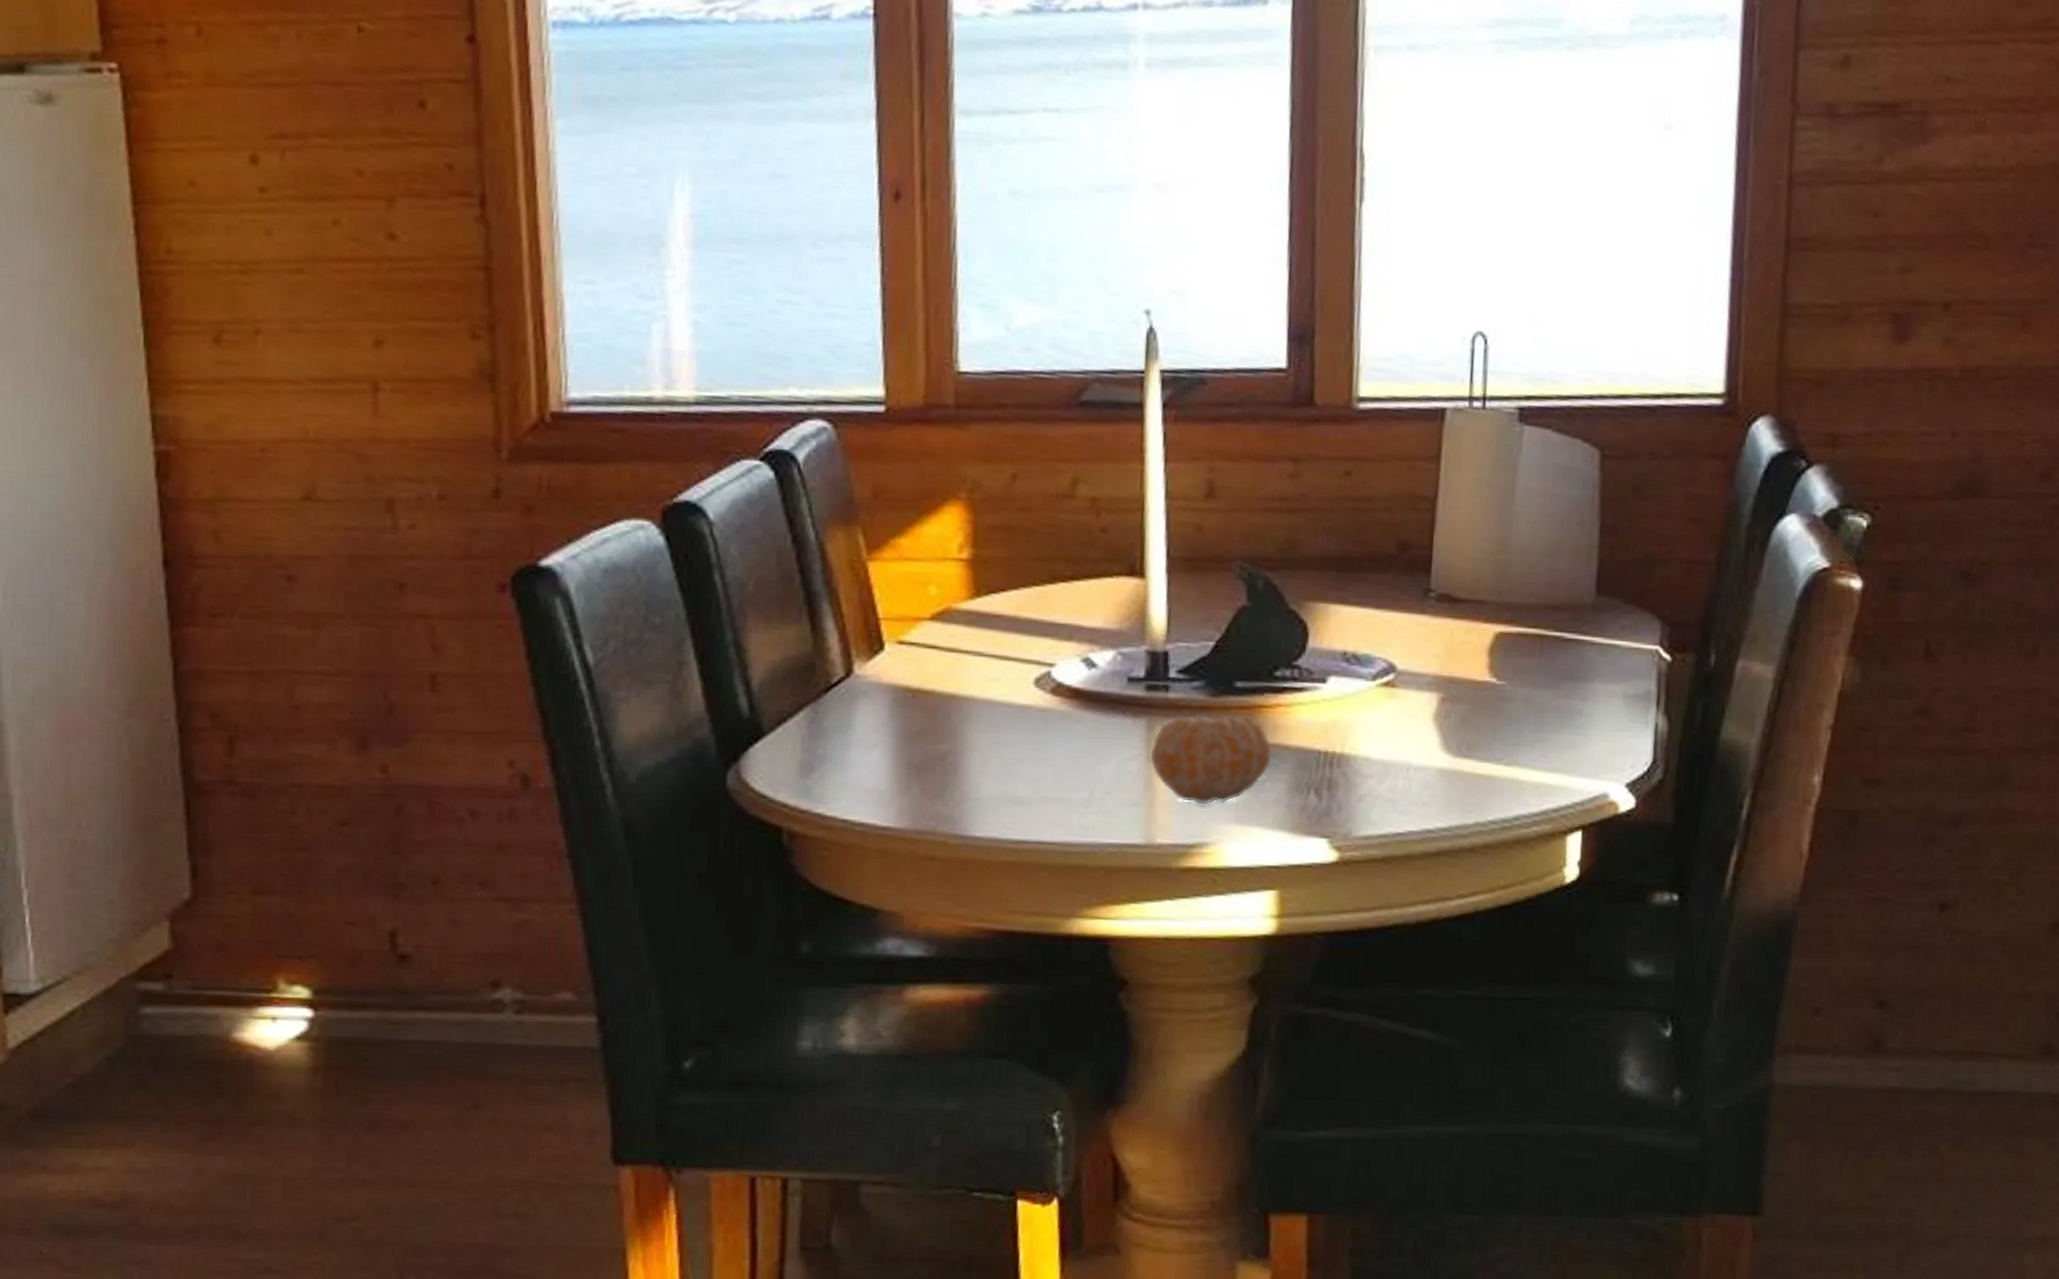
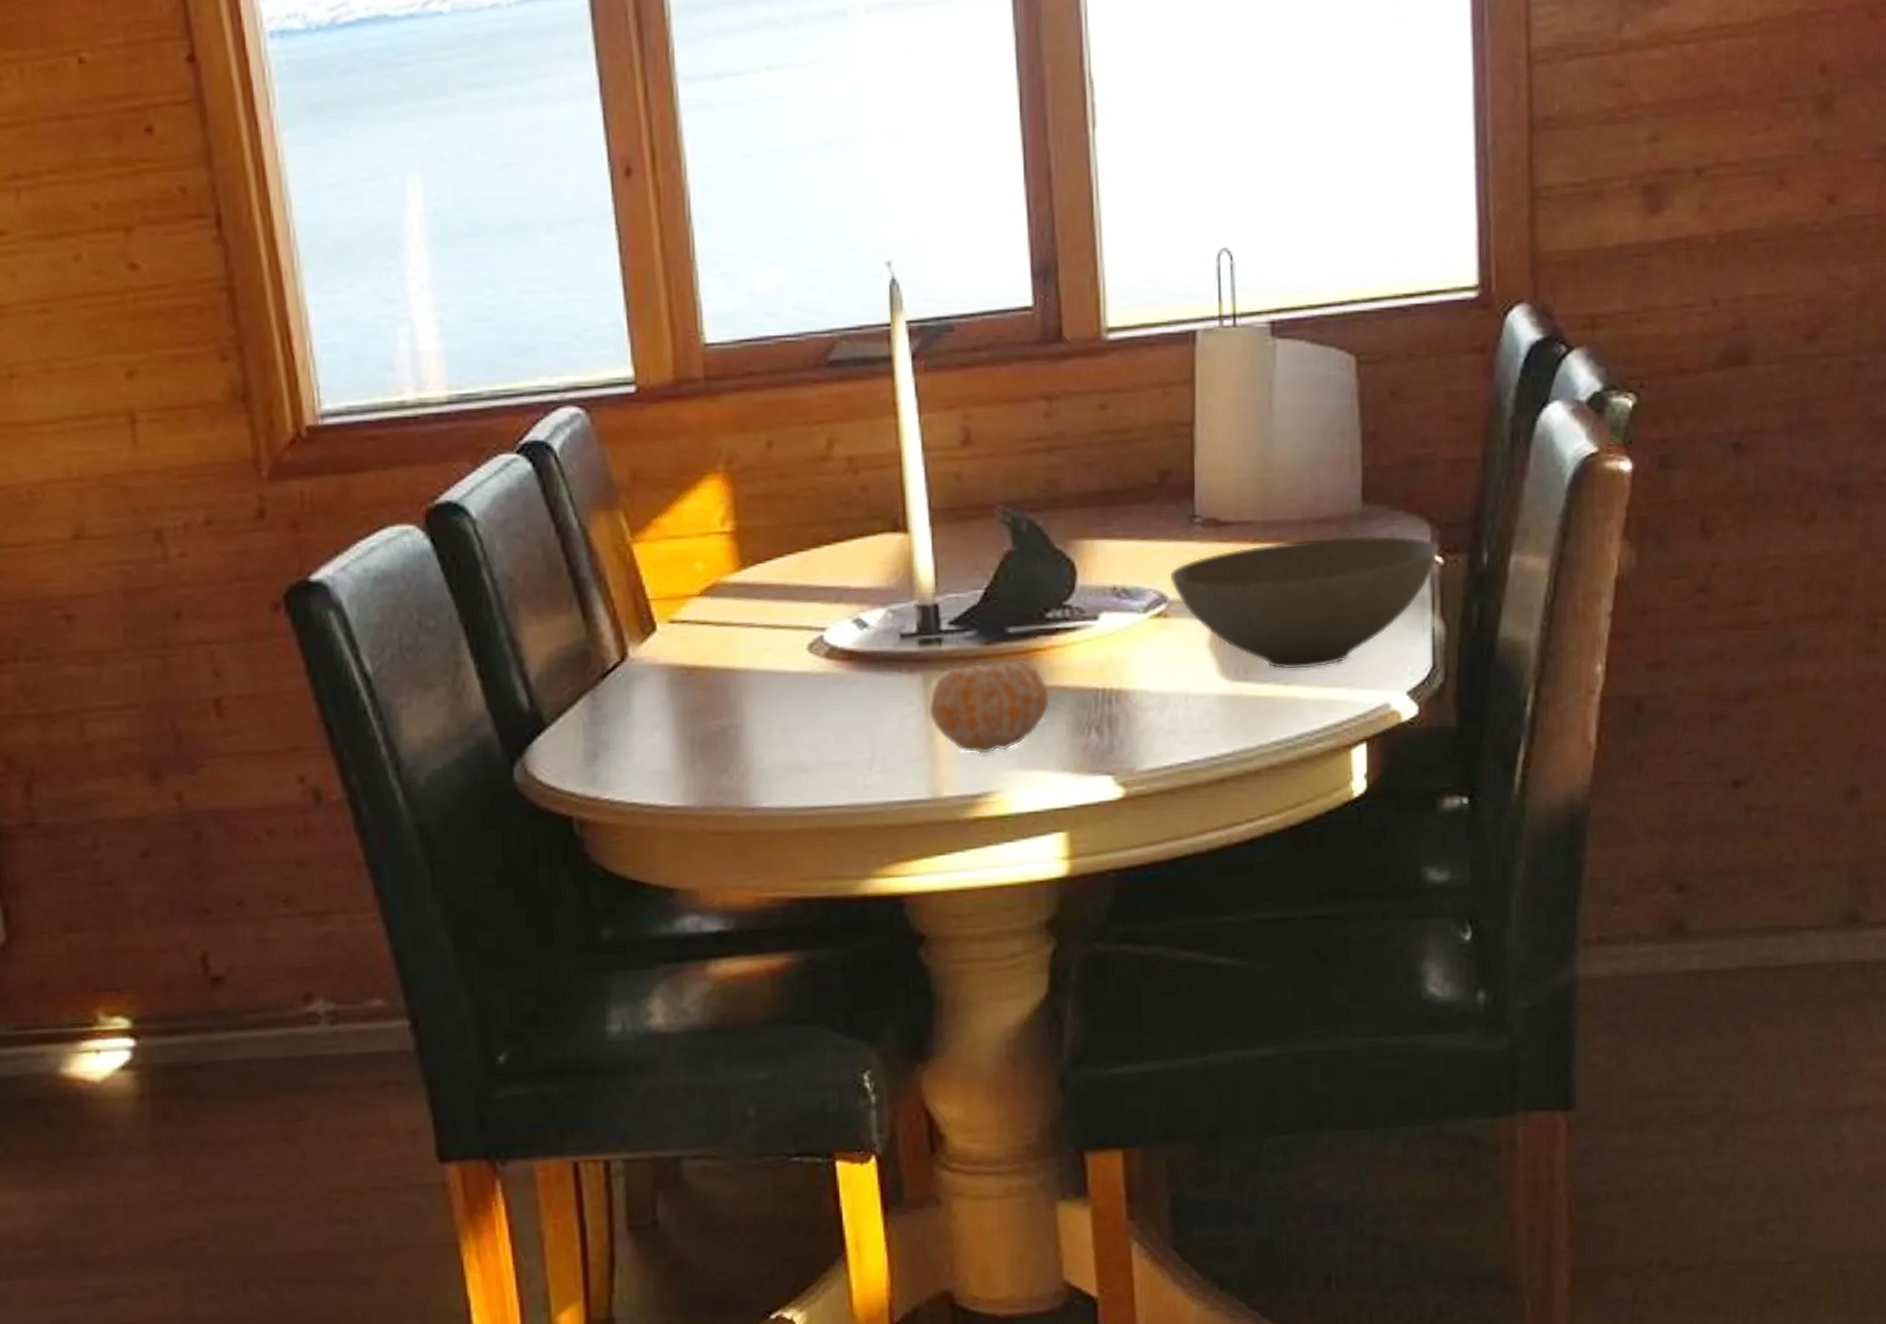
bowl: none [1400,623,1669,752] -> present [1169,535,1440,670]

